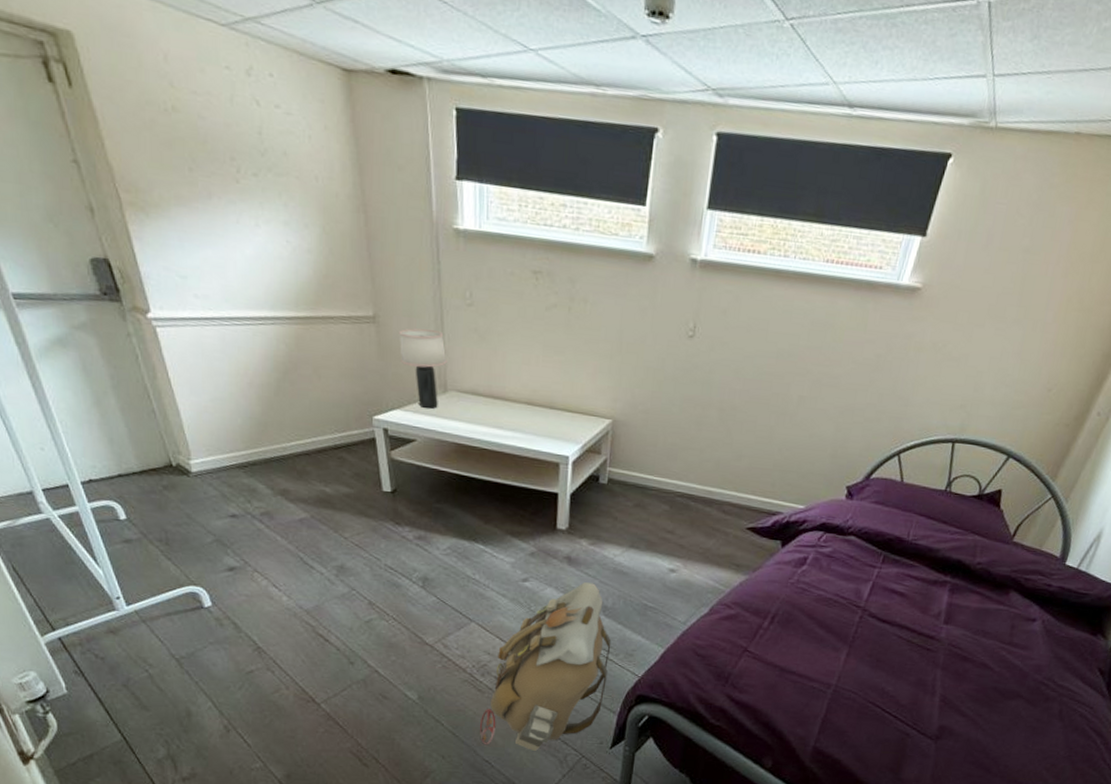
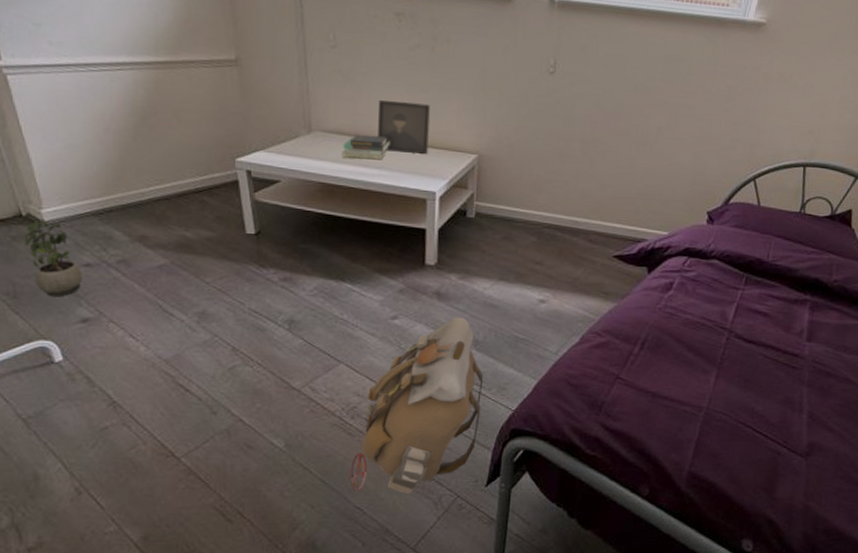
potted plant: none [174,469,229,546] -> present [24,218,83,297]
table lamp: present [398,328,447,409] -> none [261,70,311,150]
books: none [476,396,525,423] -> present [341,135,390,160]
picture frame: none [512,361,565,417] -> present [378,100,430,154]

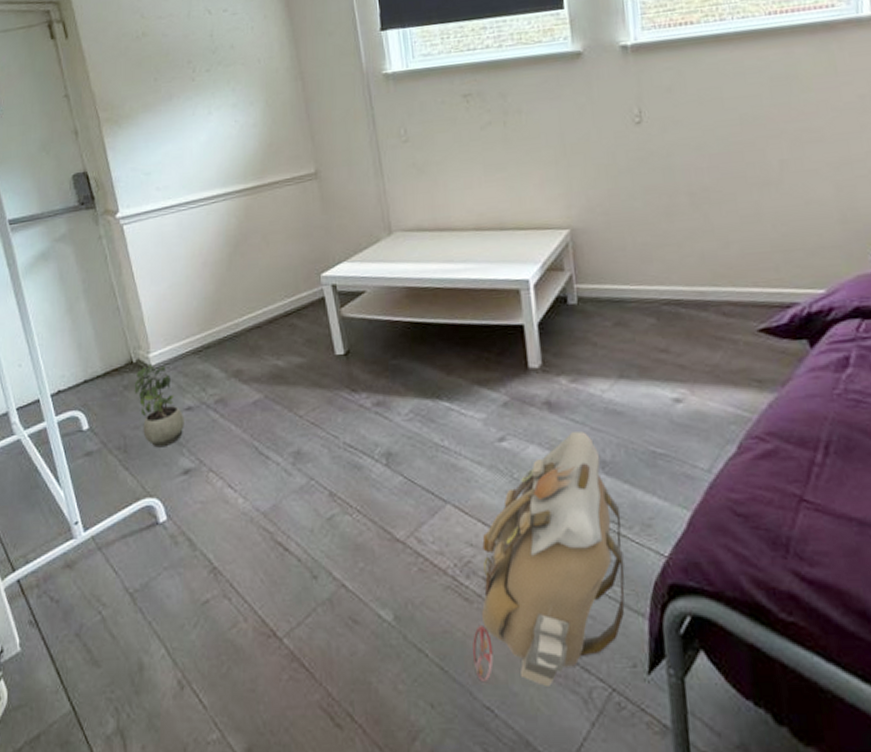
books: present [341,135,390,160] -> none [424,226,473,256]
picture frame: present [378,100,430,154] -> none [455,183,514,241]

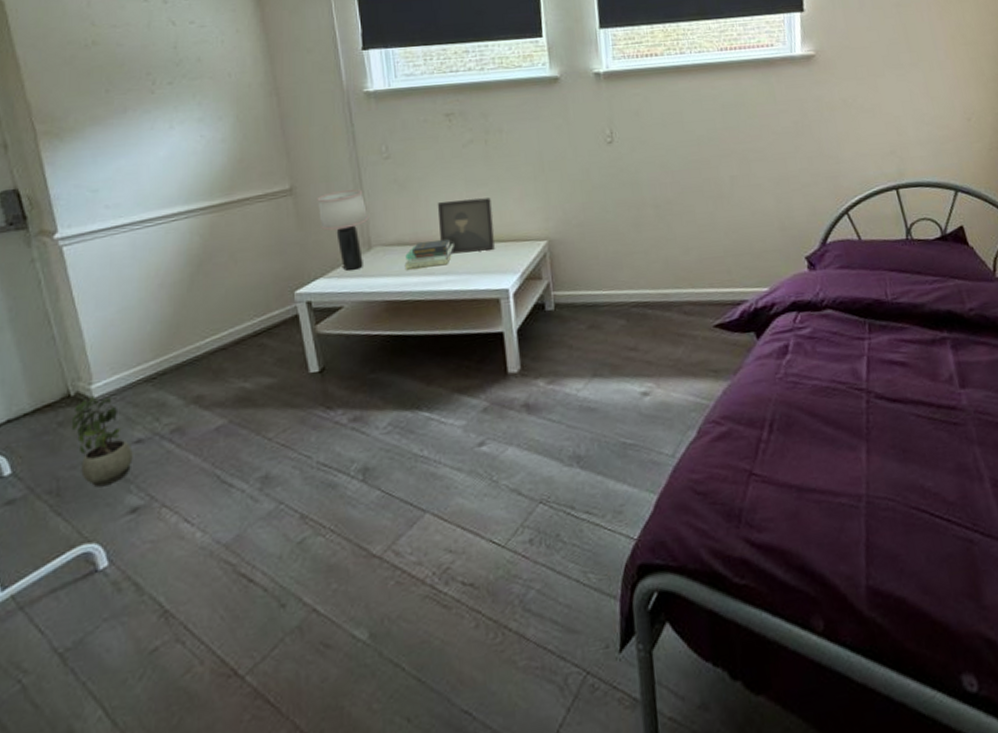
table lamp: none [340,173,389,256] -> present [317,189,369,272]
books: none [424,226,473,256] -> present [404,240,454,270]
picture frame: none [455,183,514,241] -> present [437,197,495,254]
backpack: present [473,431,625,688] -> none [451,430,598,688]

